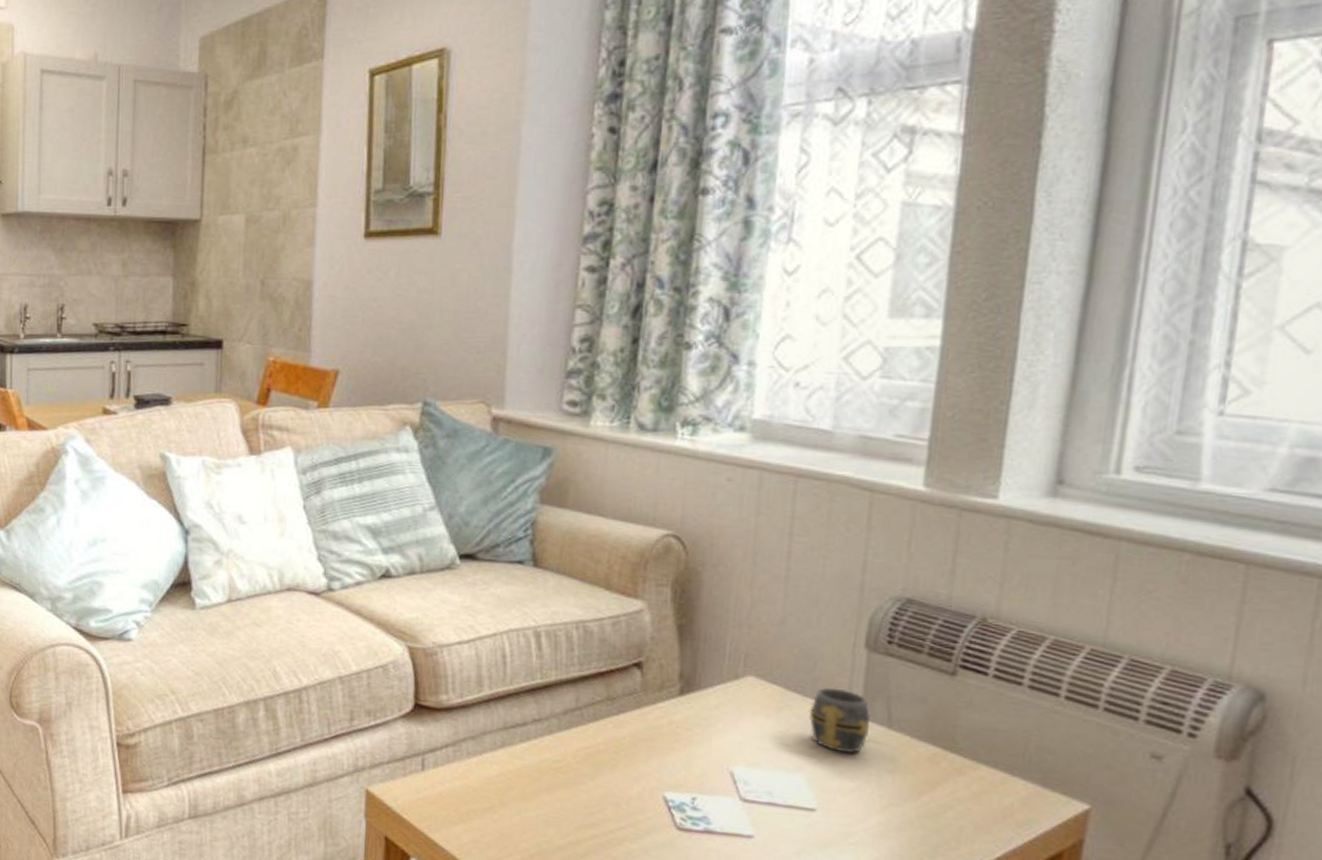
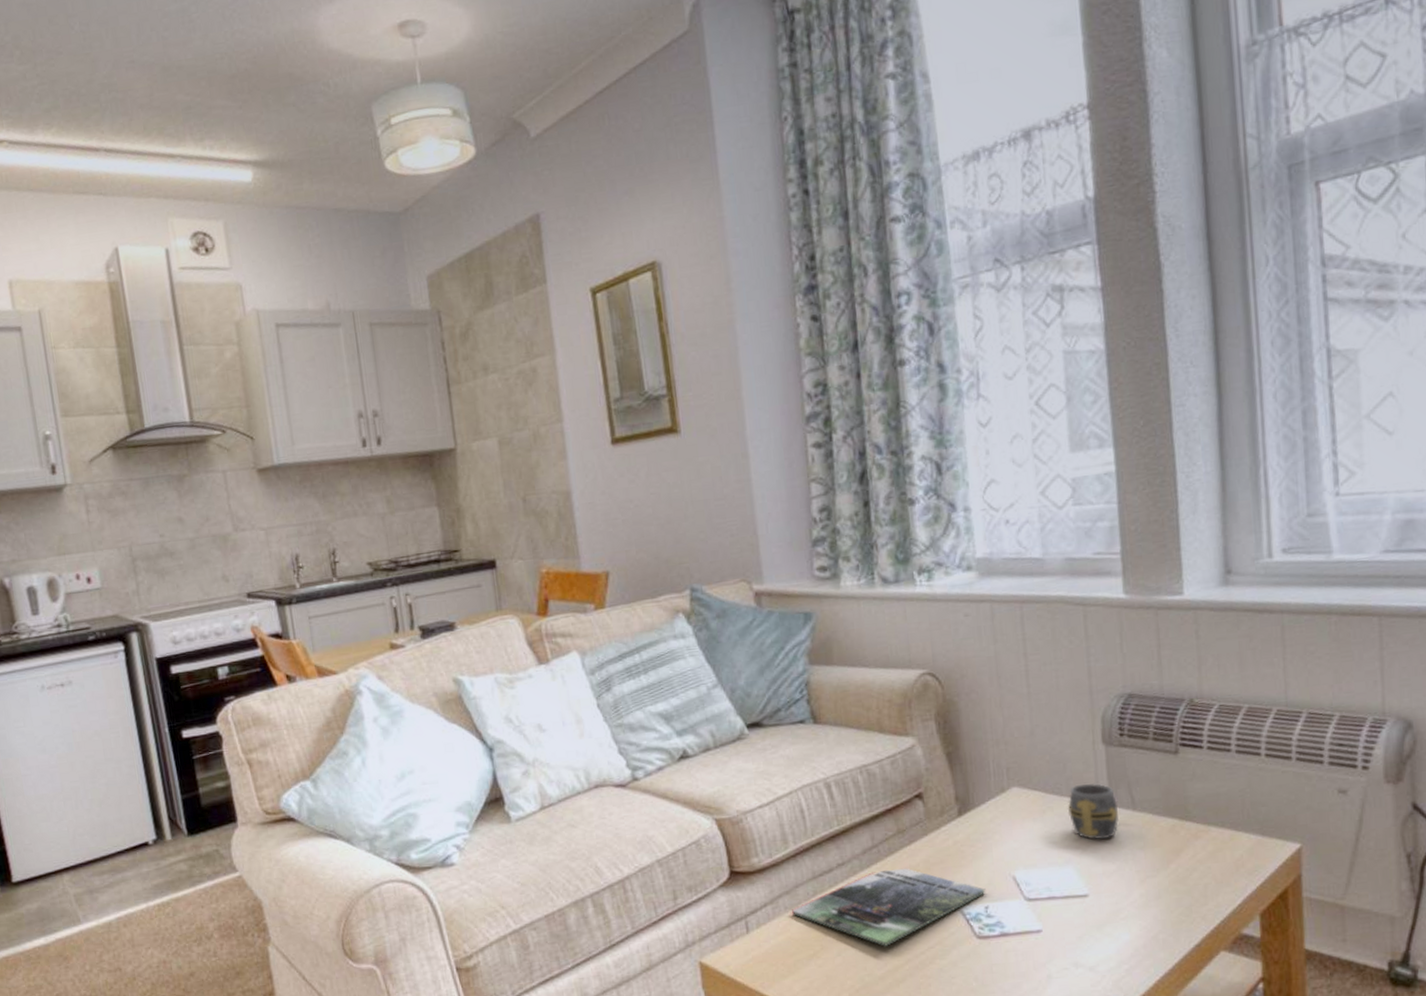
magazine: none [474,735,696,816] -> present [792,868,986,946]

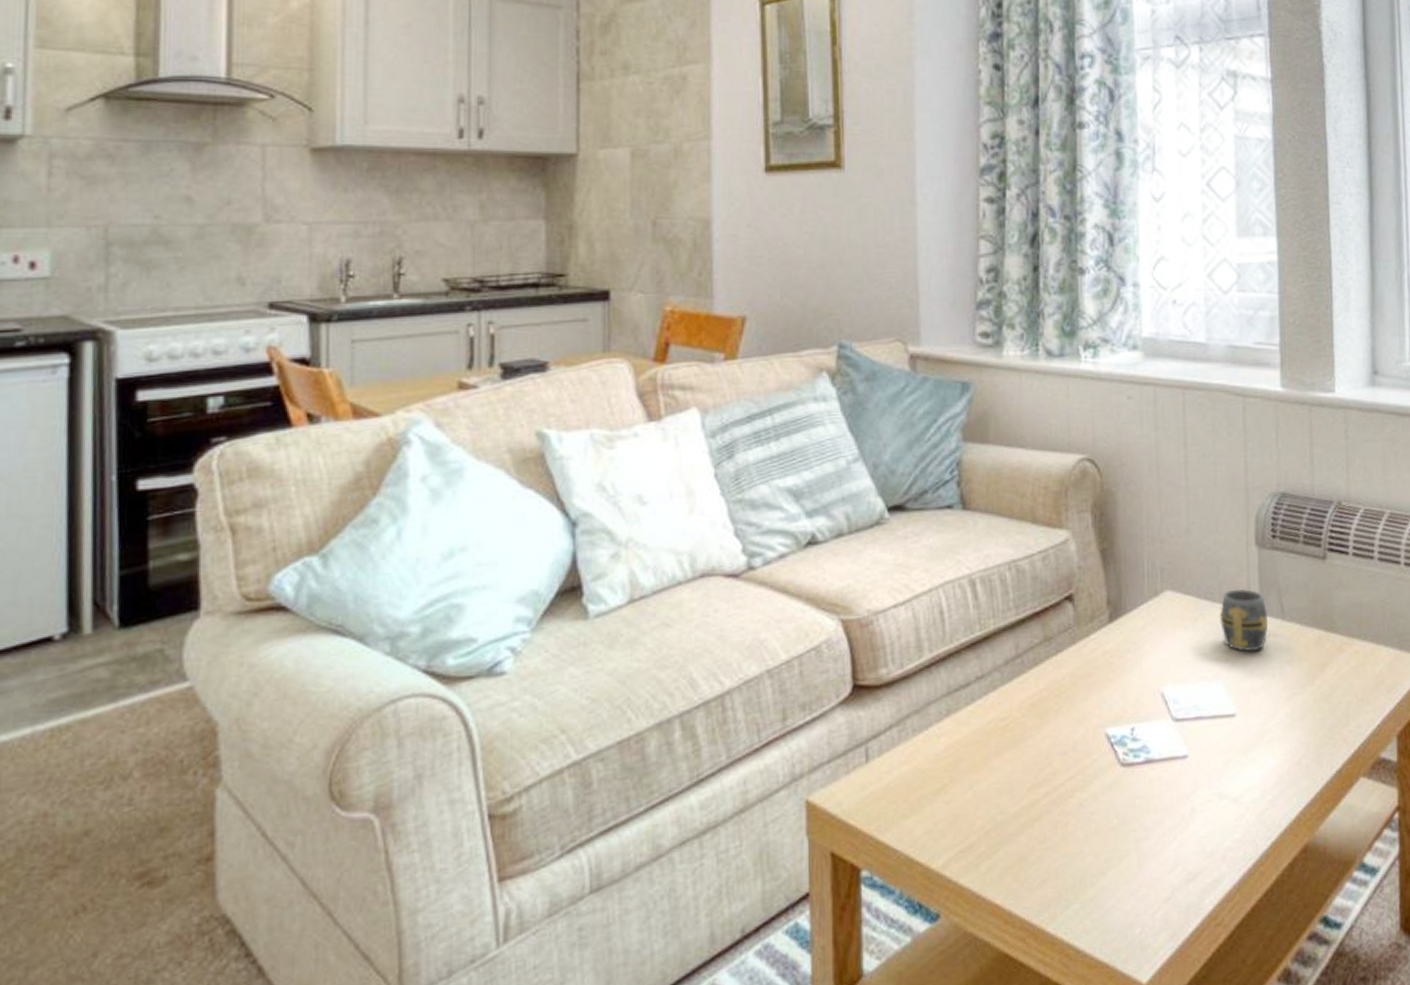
magazine: present [792,868,986,946] -> none [921,682,1133,777]

